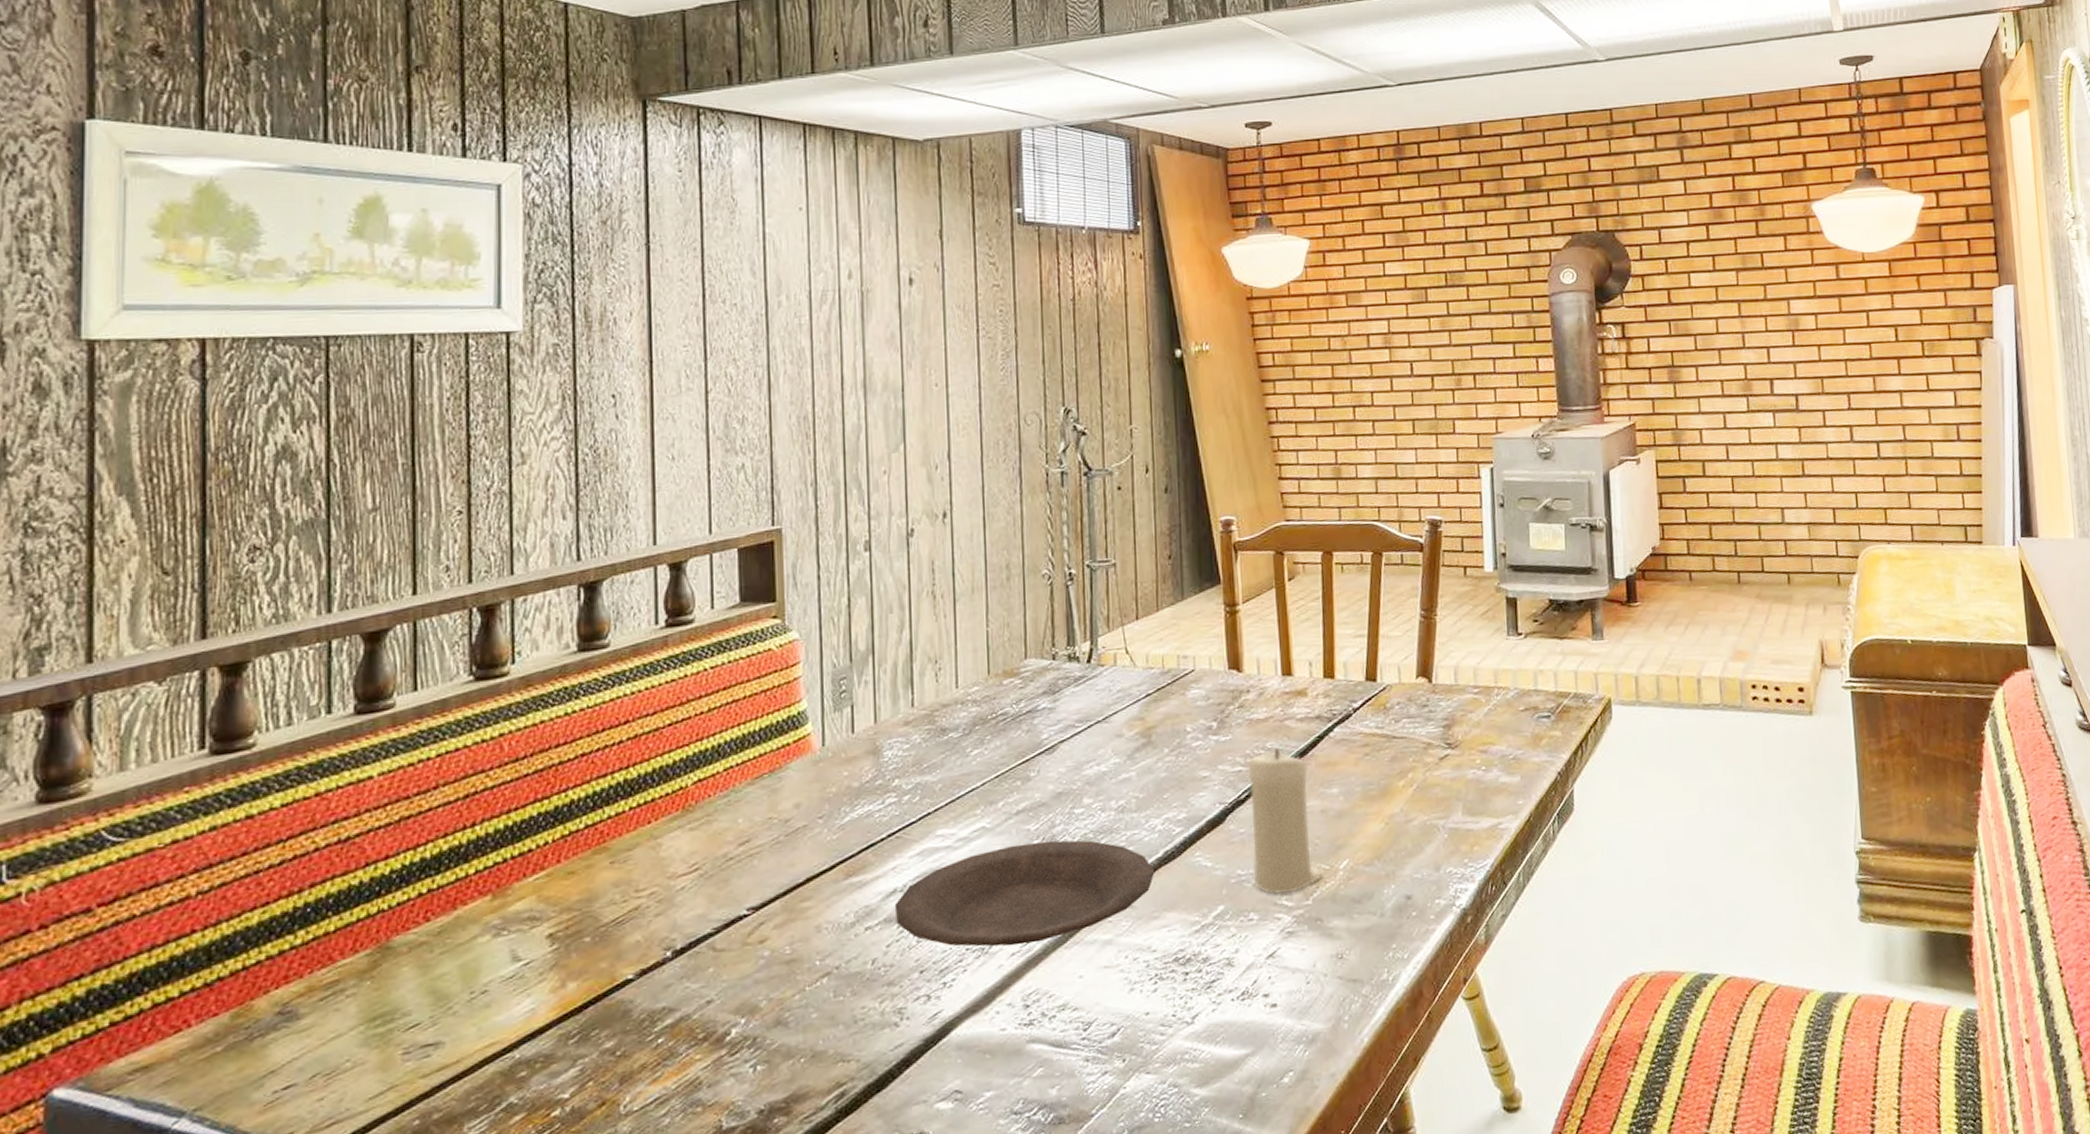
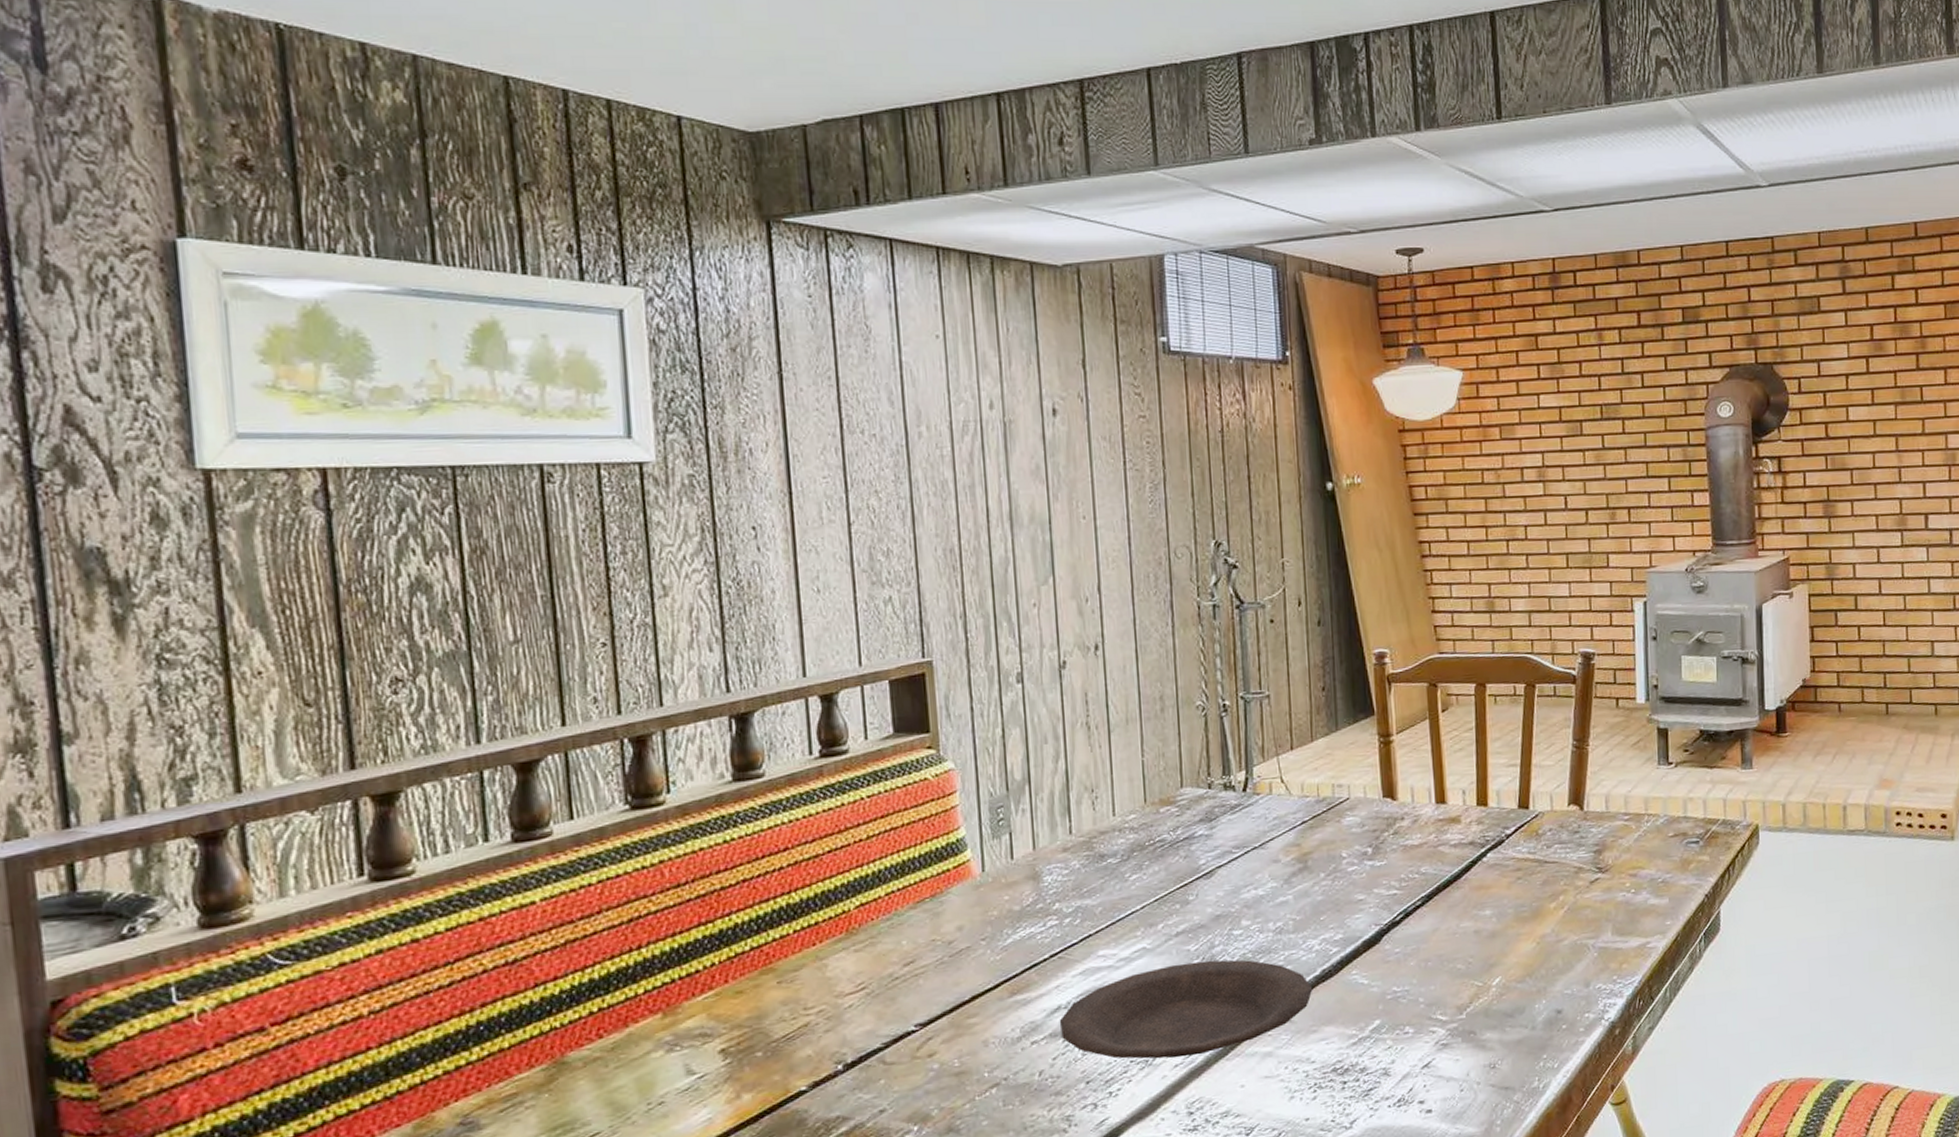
candle: present [1247,748,1324,894] -> none [1402,872,1477,1009]

